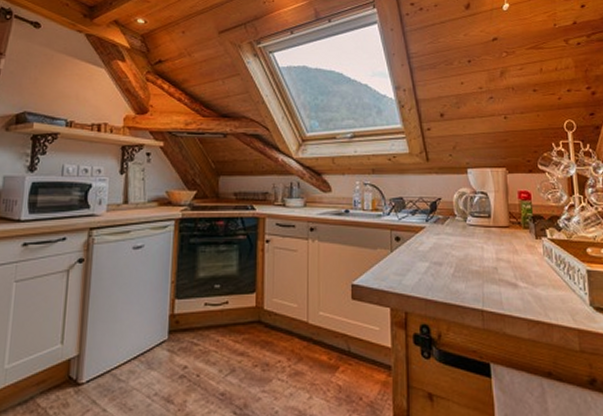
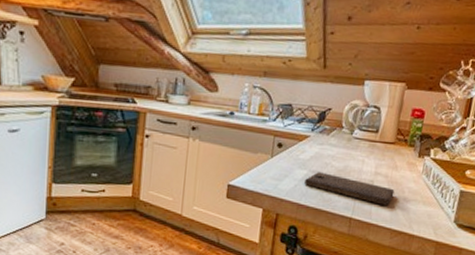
cutting board: none [427,263,521,293] -> present [303,172,395,206]

